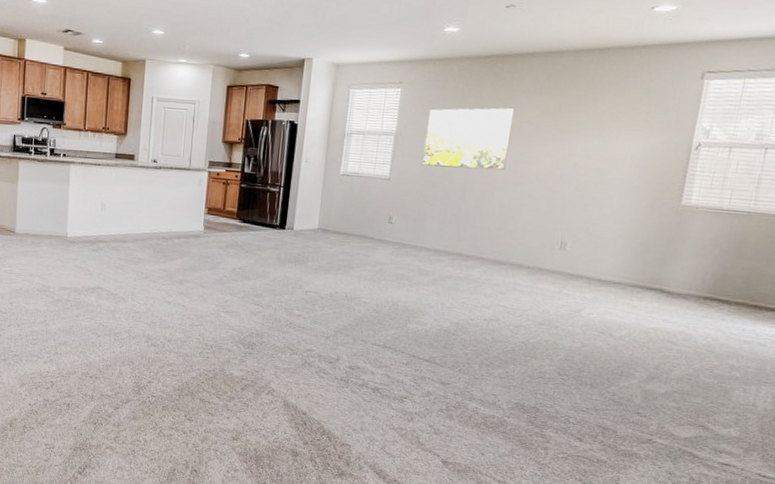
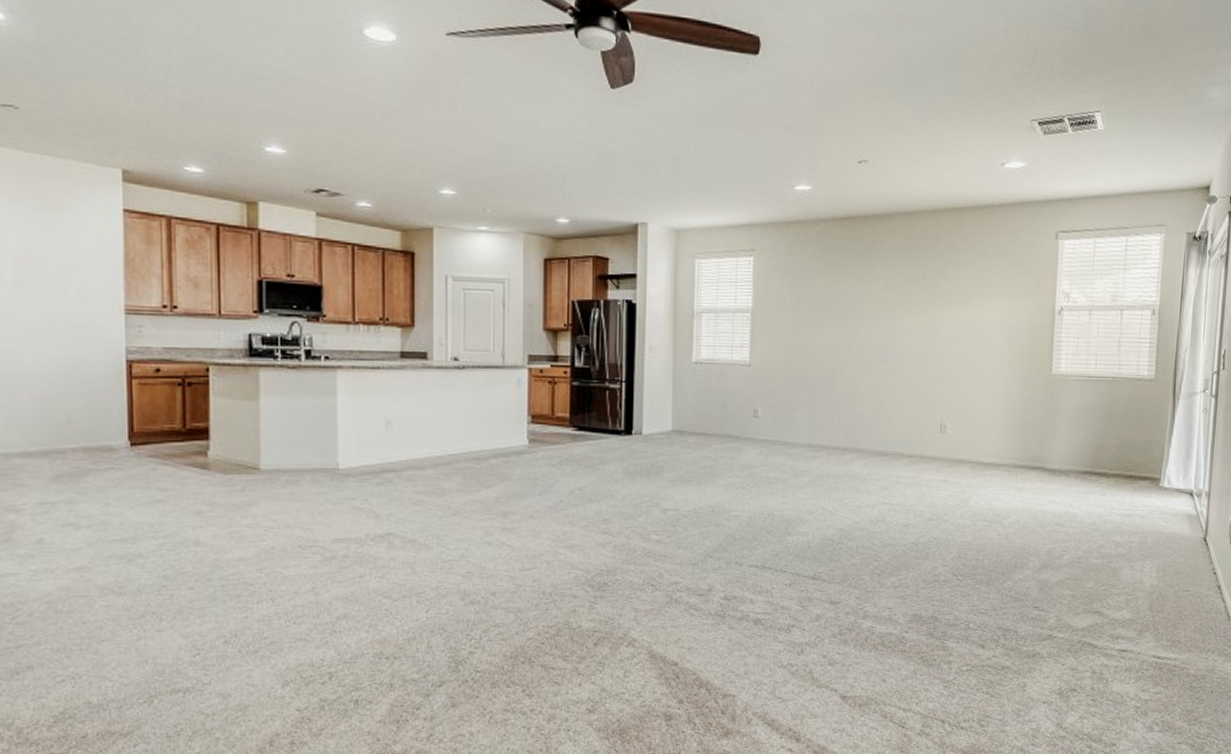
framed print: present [422,107,515,170] -> none [785,275,878,348]

